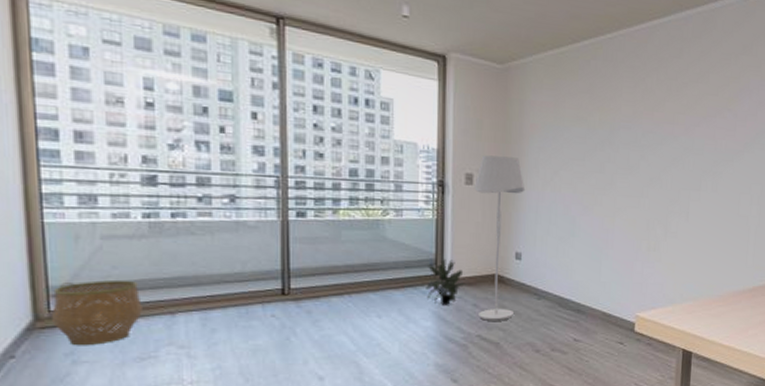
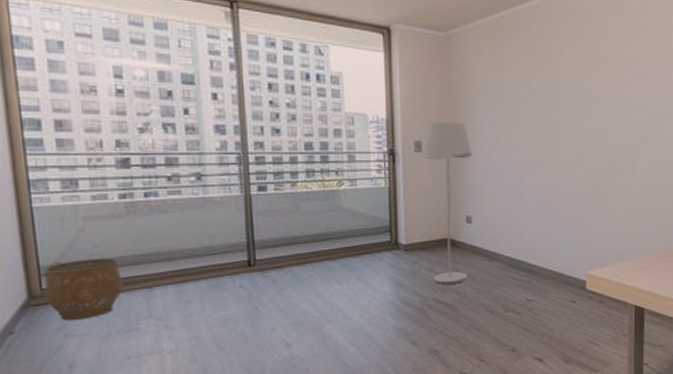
potted plant: present [426,258,466,305] -> none [382,224,420,270]

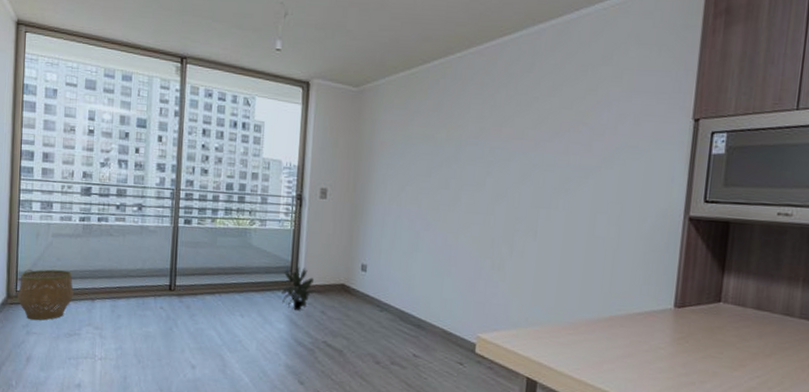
potted plant: none [382,224,420,270] -> present [281,266,316,310]
floor lamp: present [423,122,473,284] -> none [325,171,373,330]

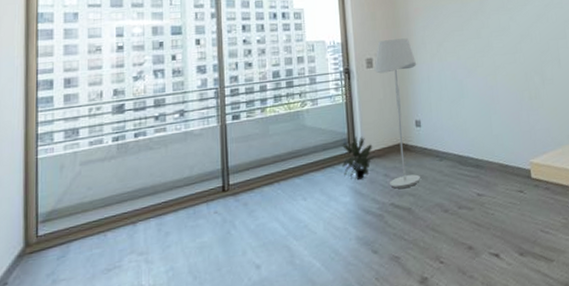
basket: present [18,269,74,321] -> none [39,198,110,265]
floor lamp: none [325,171,373,330] -> present [374,38,420,189]

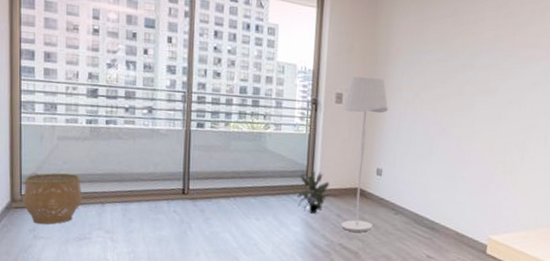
basket: none [39,198,110,265] -> present [23,173,82,225]

